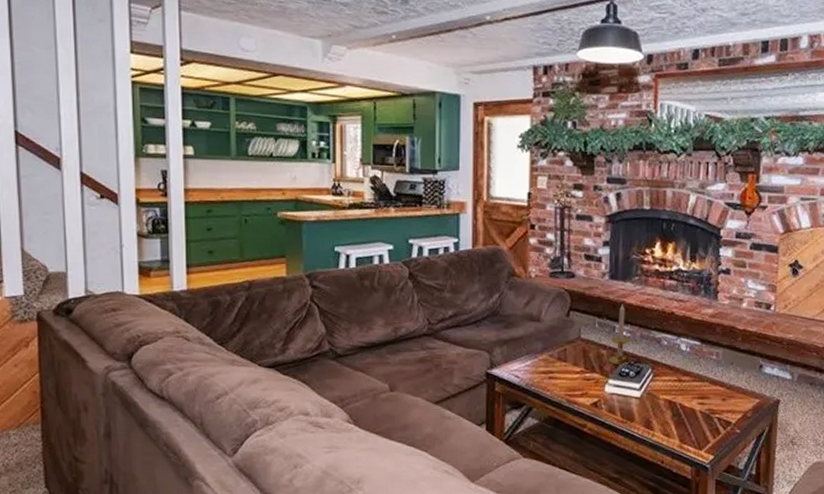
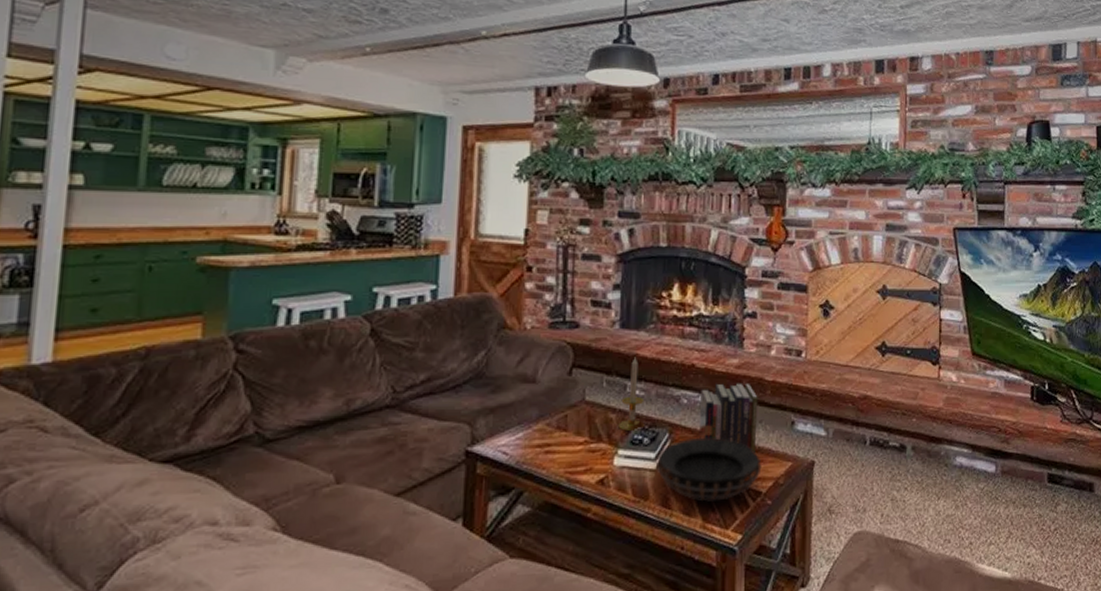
decorative bowl: none [640,373,732,427] -> present [655,437,762,502]
books: none [676,329,730,389] -> present [698,383,758,453]

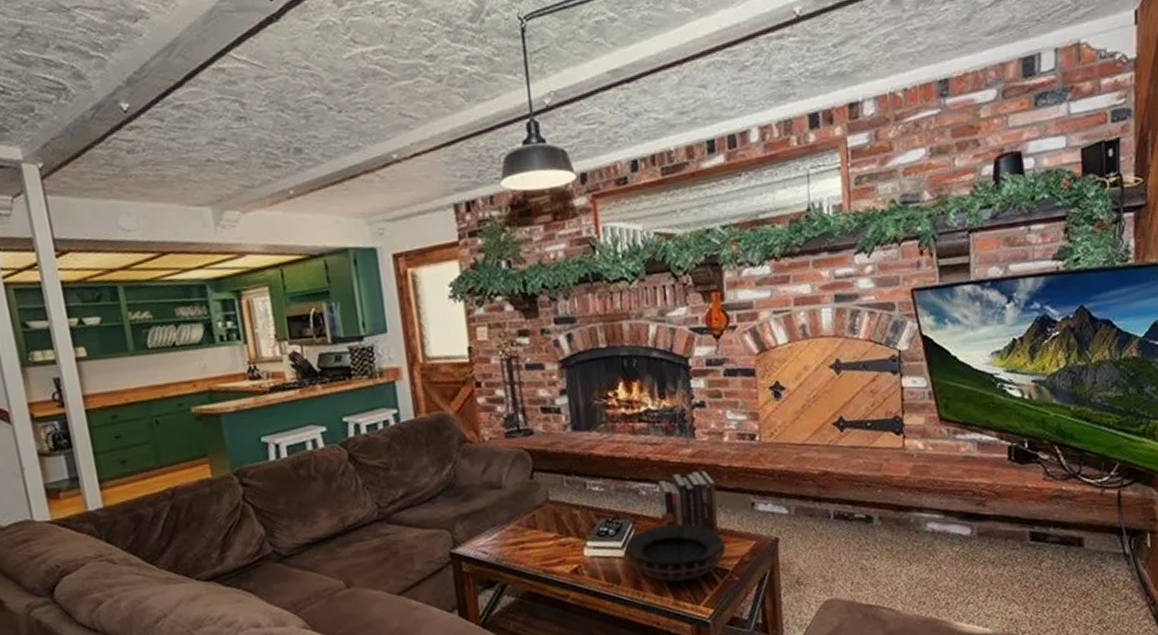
candle: present [618,356,645,432] -> none [583,456,609,525]

